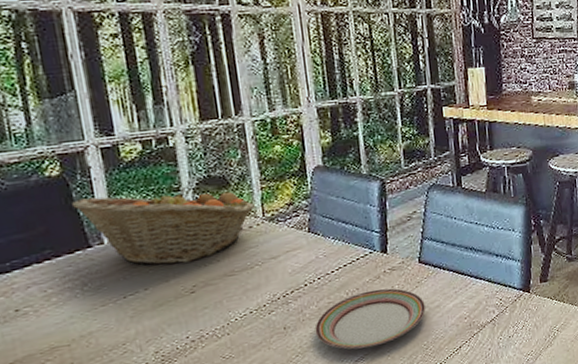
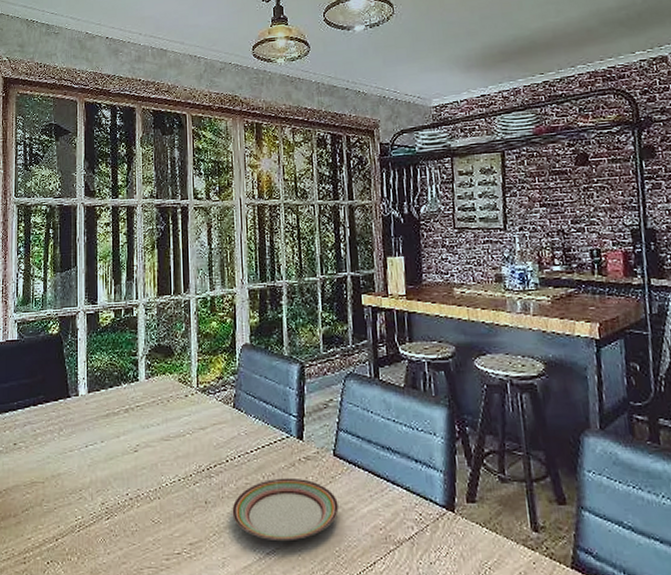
fruit basket: present [72,186,257,265] -> none [63,352,193,422]

